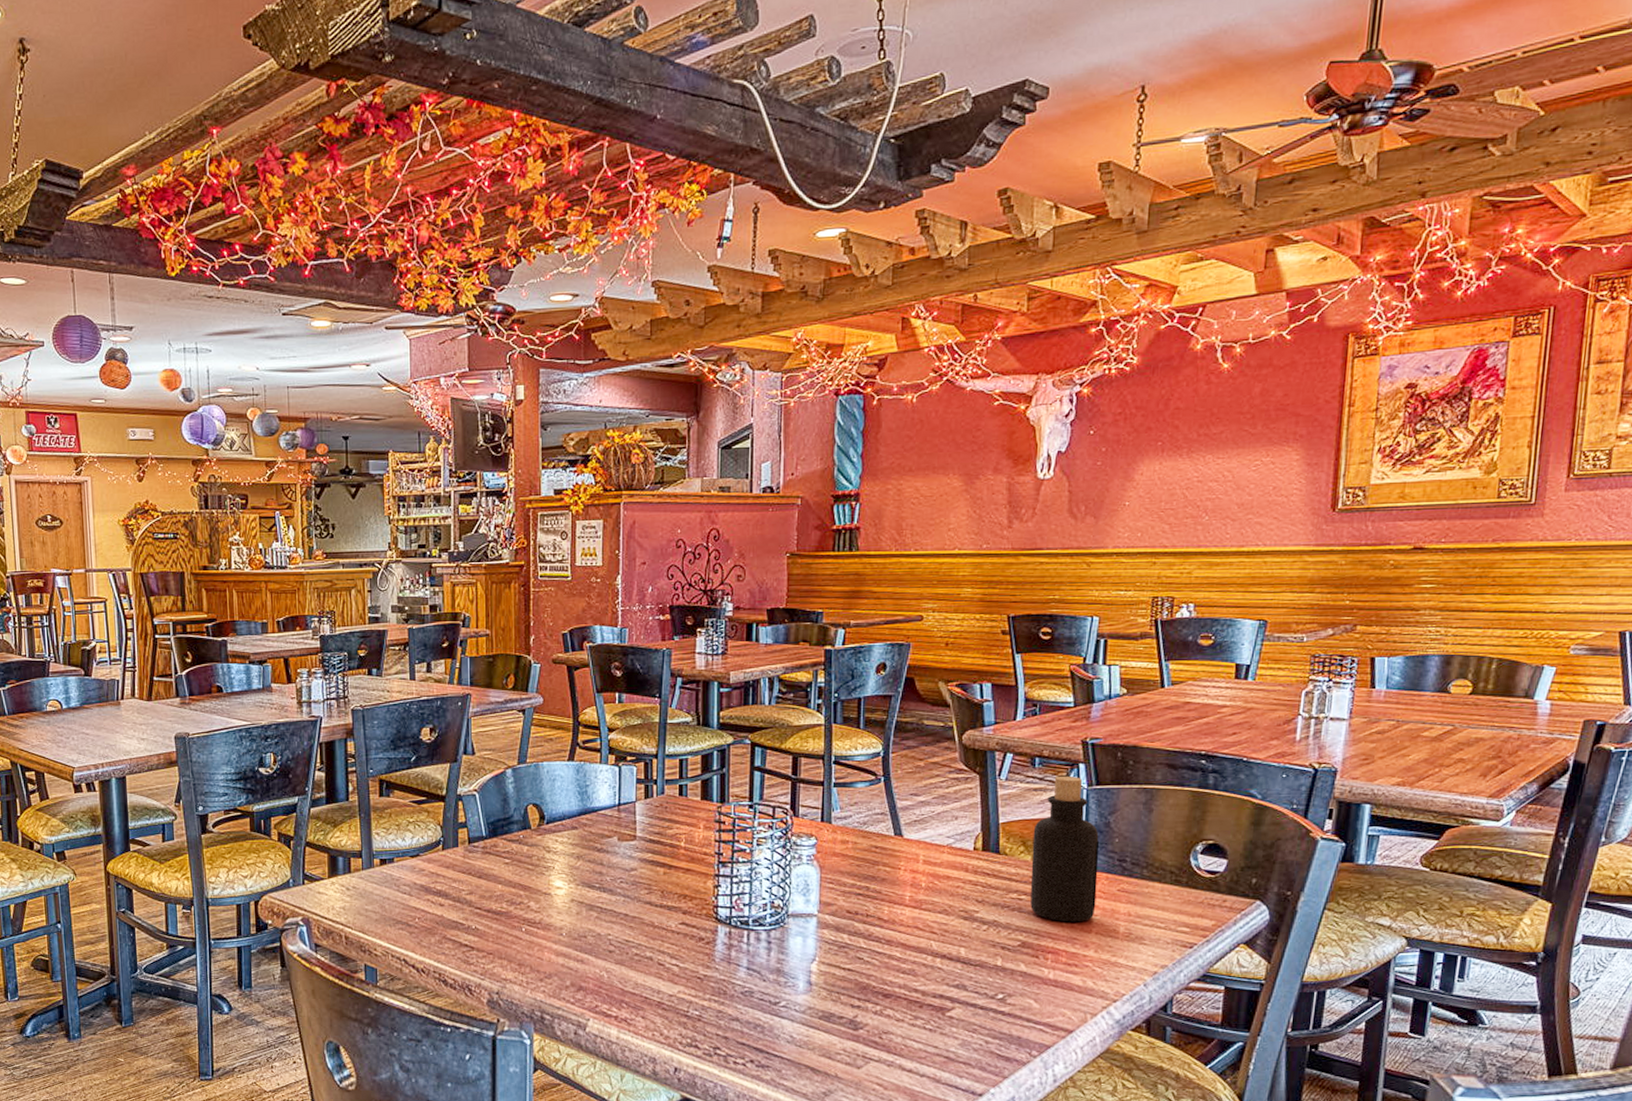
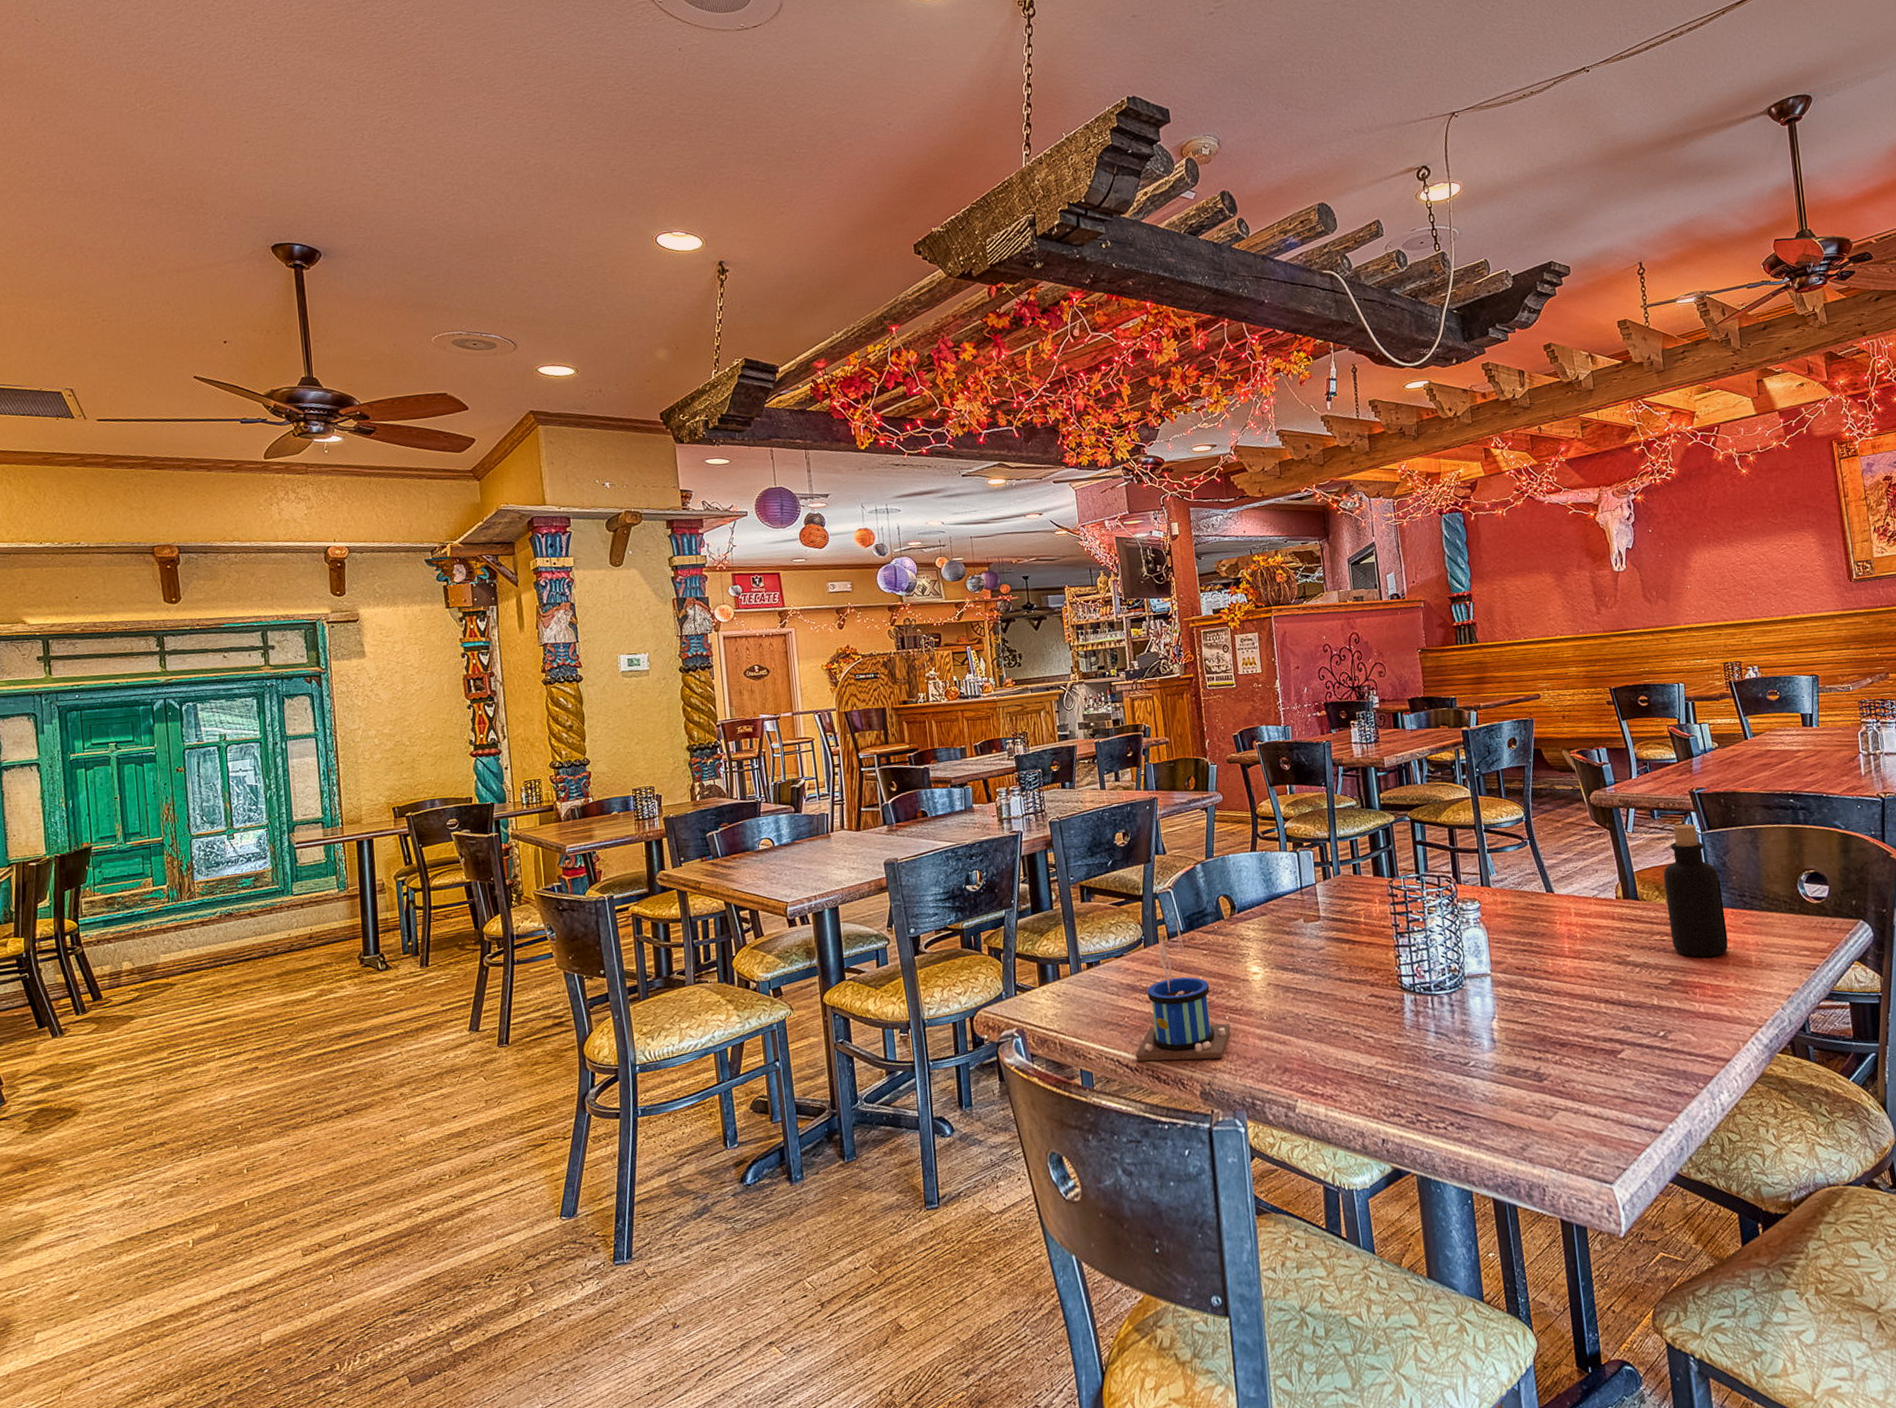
mug: none [423,824,526,969] -> present [1135,919,1231,1062]

